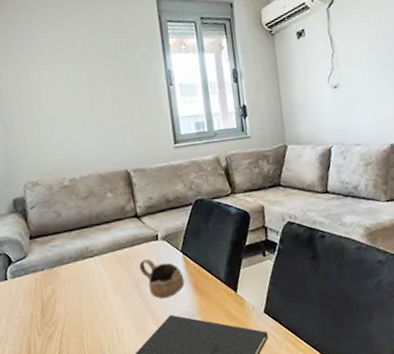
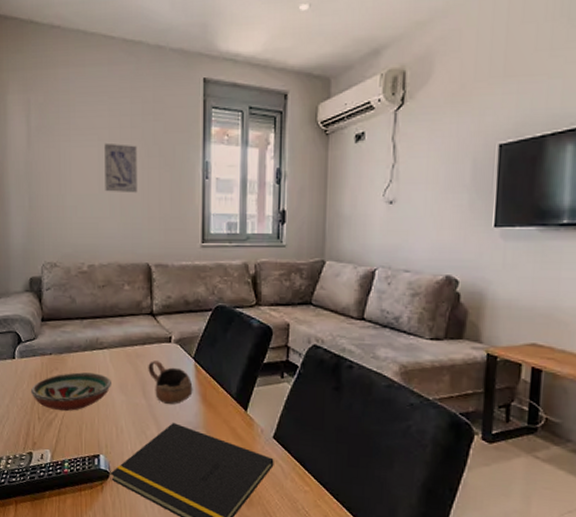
decorative bowl: none [26,280,106,323] -> present [30,372,111,412]
wall art: none [70,62,108,109] -> present [104,143,138,193]

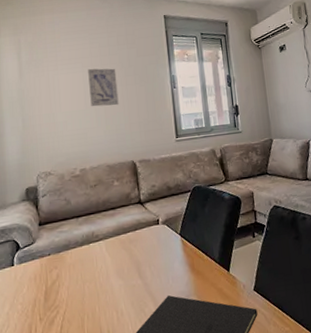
decorative bowl: present [30,372,111,412] -> none [30,264,109,308]
cup: present [148,359,193,404] -> none [141,241,183,280]

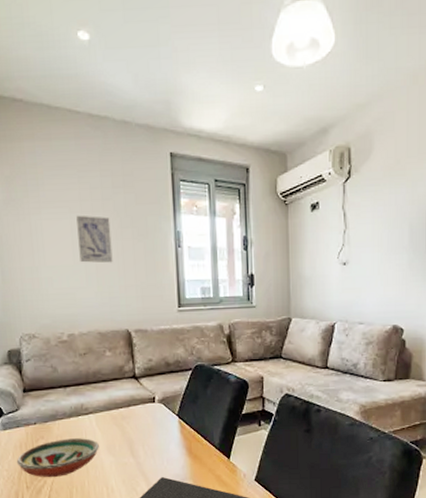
decorative bowl: none [30,264,109,308] -> present [16,438,99,478]

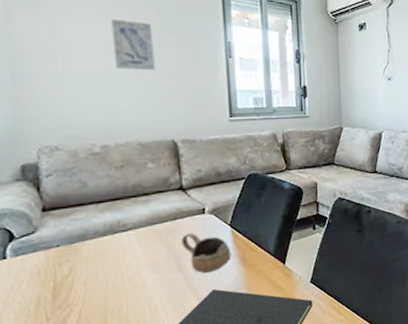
decorative bowl: present [16,438,99,478] -> none [32,256,140,306]
cup: none [134,420,179,460] -> present [181,232,232,273]

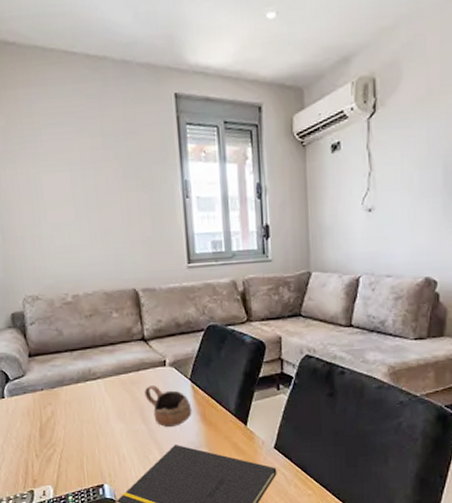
wall art: present [111,18,156,71] -> none [76,166,117,218]

